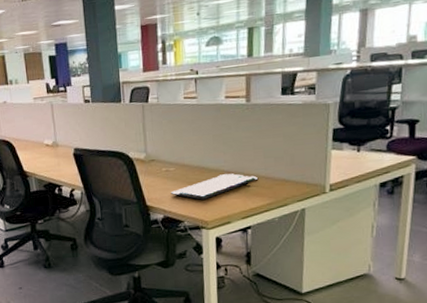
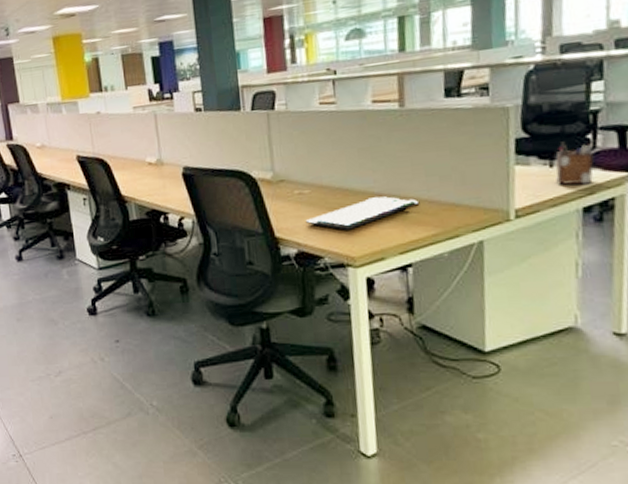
desk organizer: none [361,131,390,166] -> present [555,141,594,185]

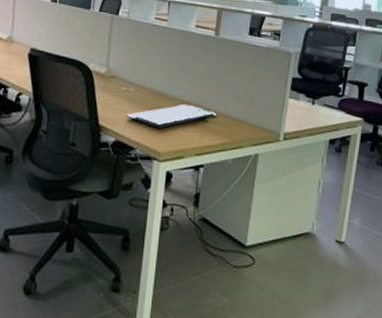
desk organizer: present [555,141,594,185] -> none [315,86,342,122]

